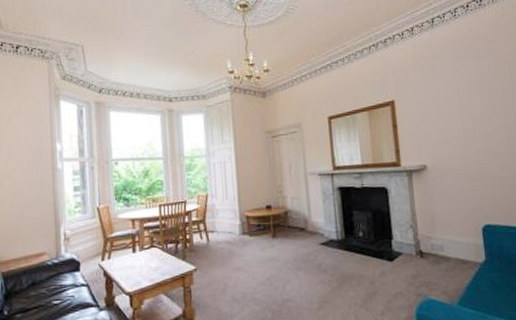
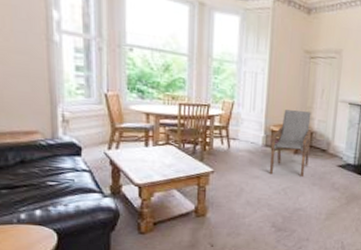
armchair: none [247,191,289,264] -> present [269,110,312,177]

